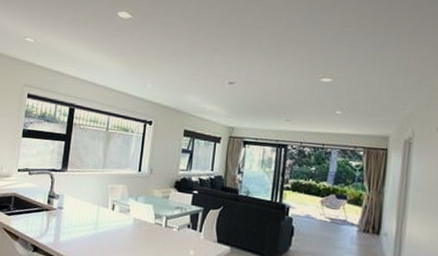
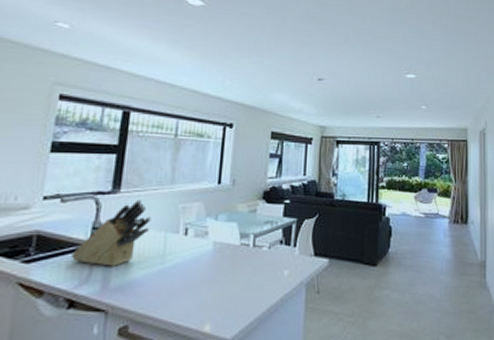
knife block: none [35,178,88,227] -> present [70,199,151,267]

